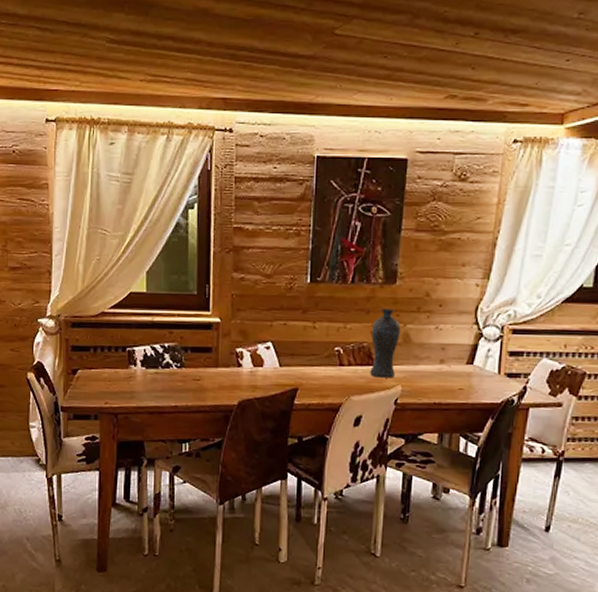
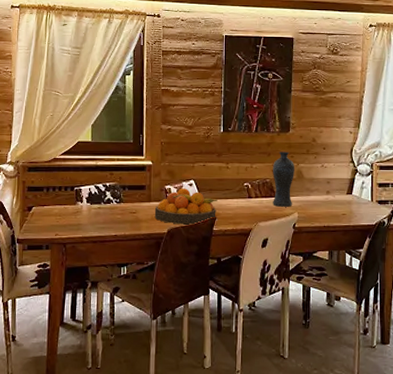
fruit bowl: none [222,352,301,397] -> present [154,188,218,225]

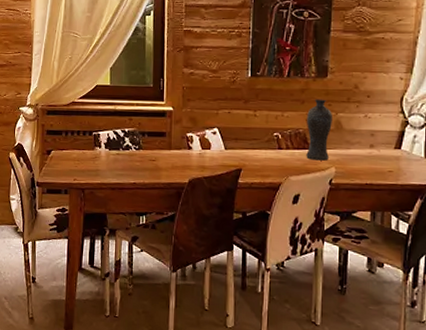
fruit bowl: present [154,188,218,225] -> none [175,136,244,176]

